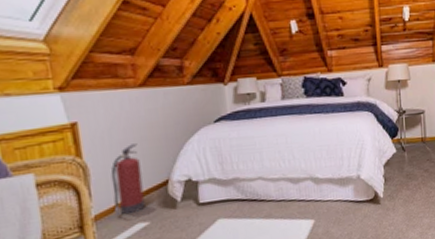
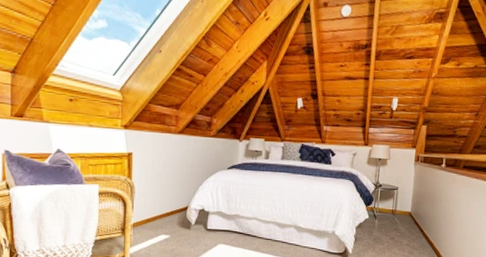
fire extinguisher: present [110,143,145,216] -> none [147,175,171,227]

